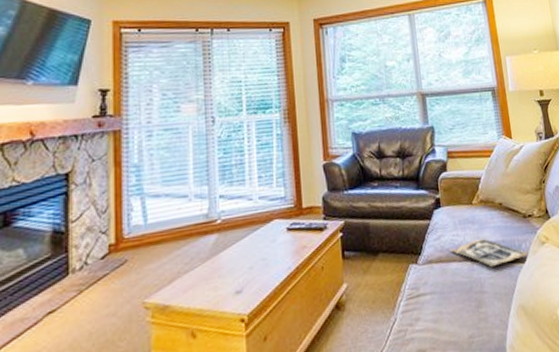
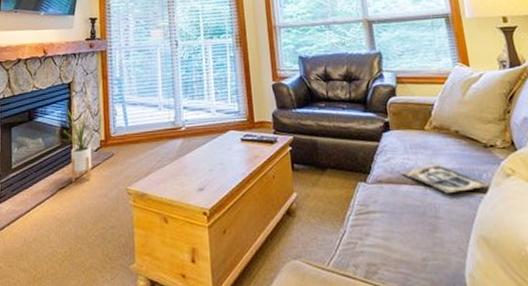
house plant: none [53,200,105,304] -> present [61,105,97,183]

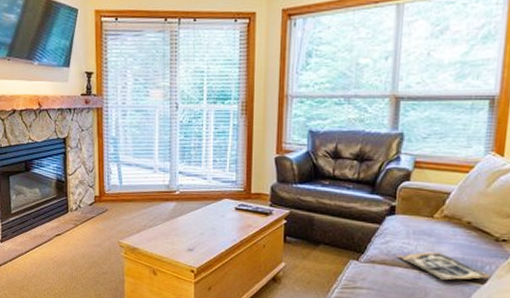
house plant: present [61,105,97,183] -> none [56,161,92,232]

